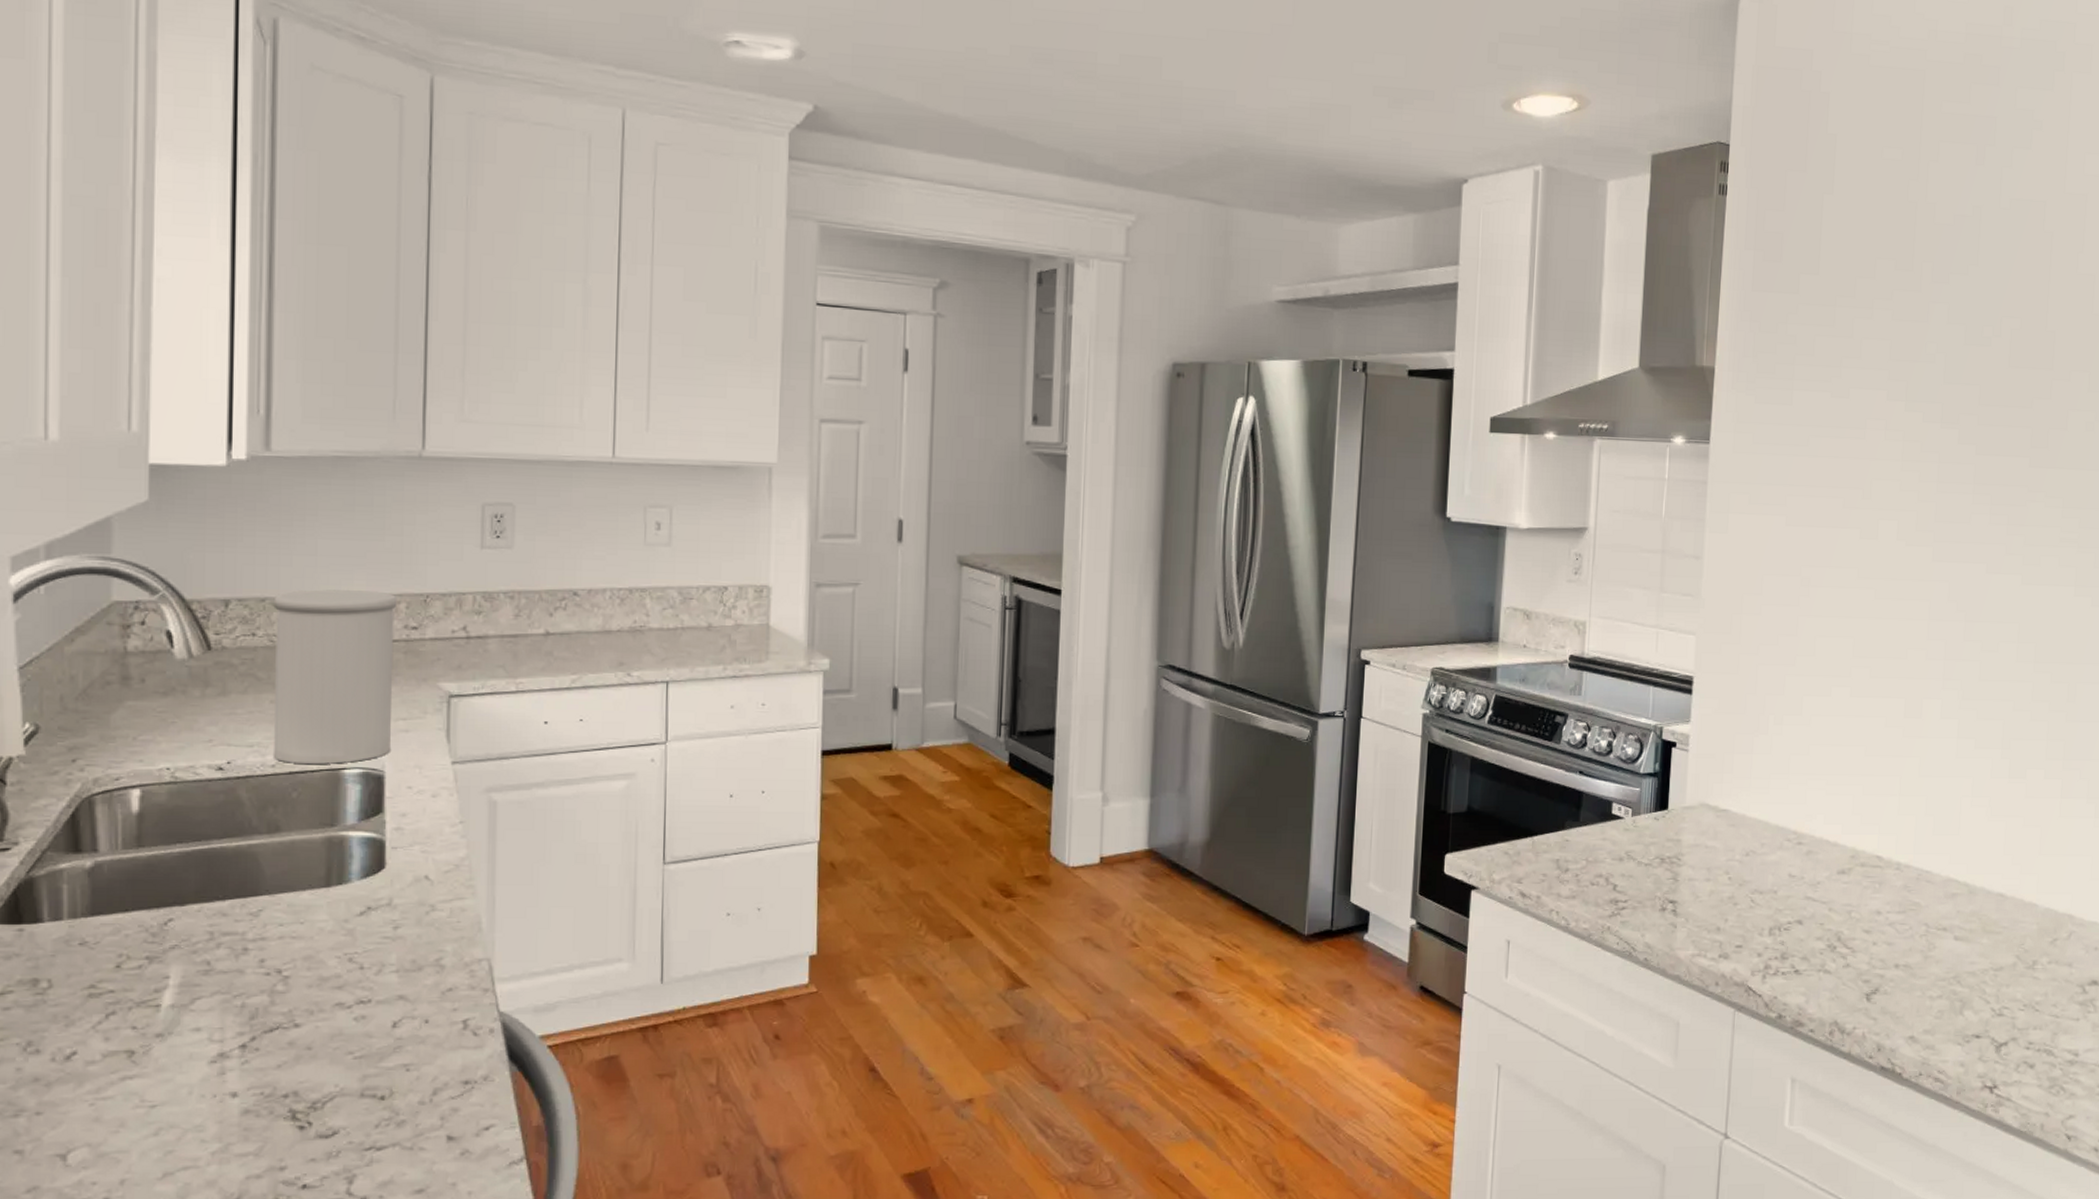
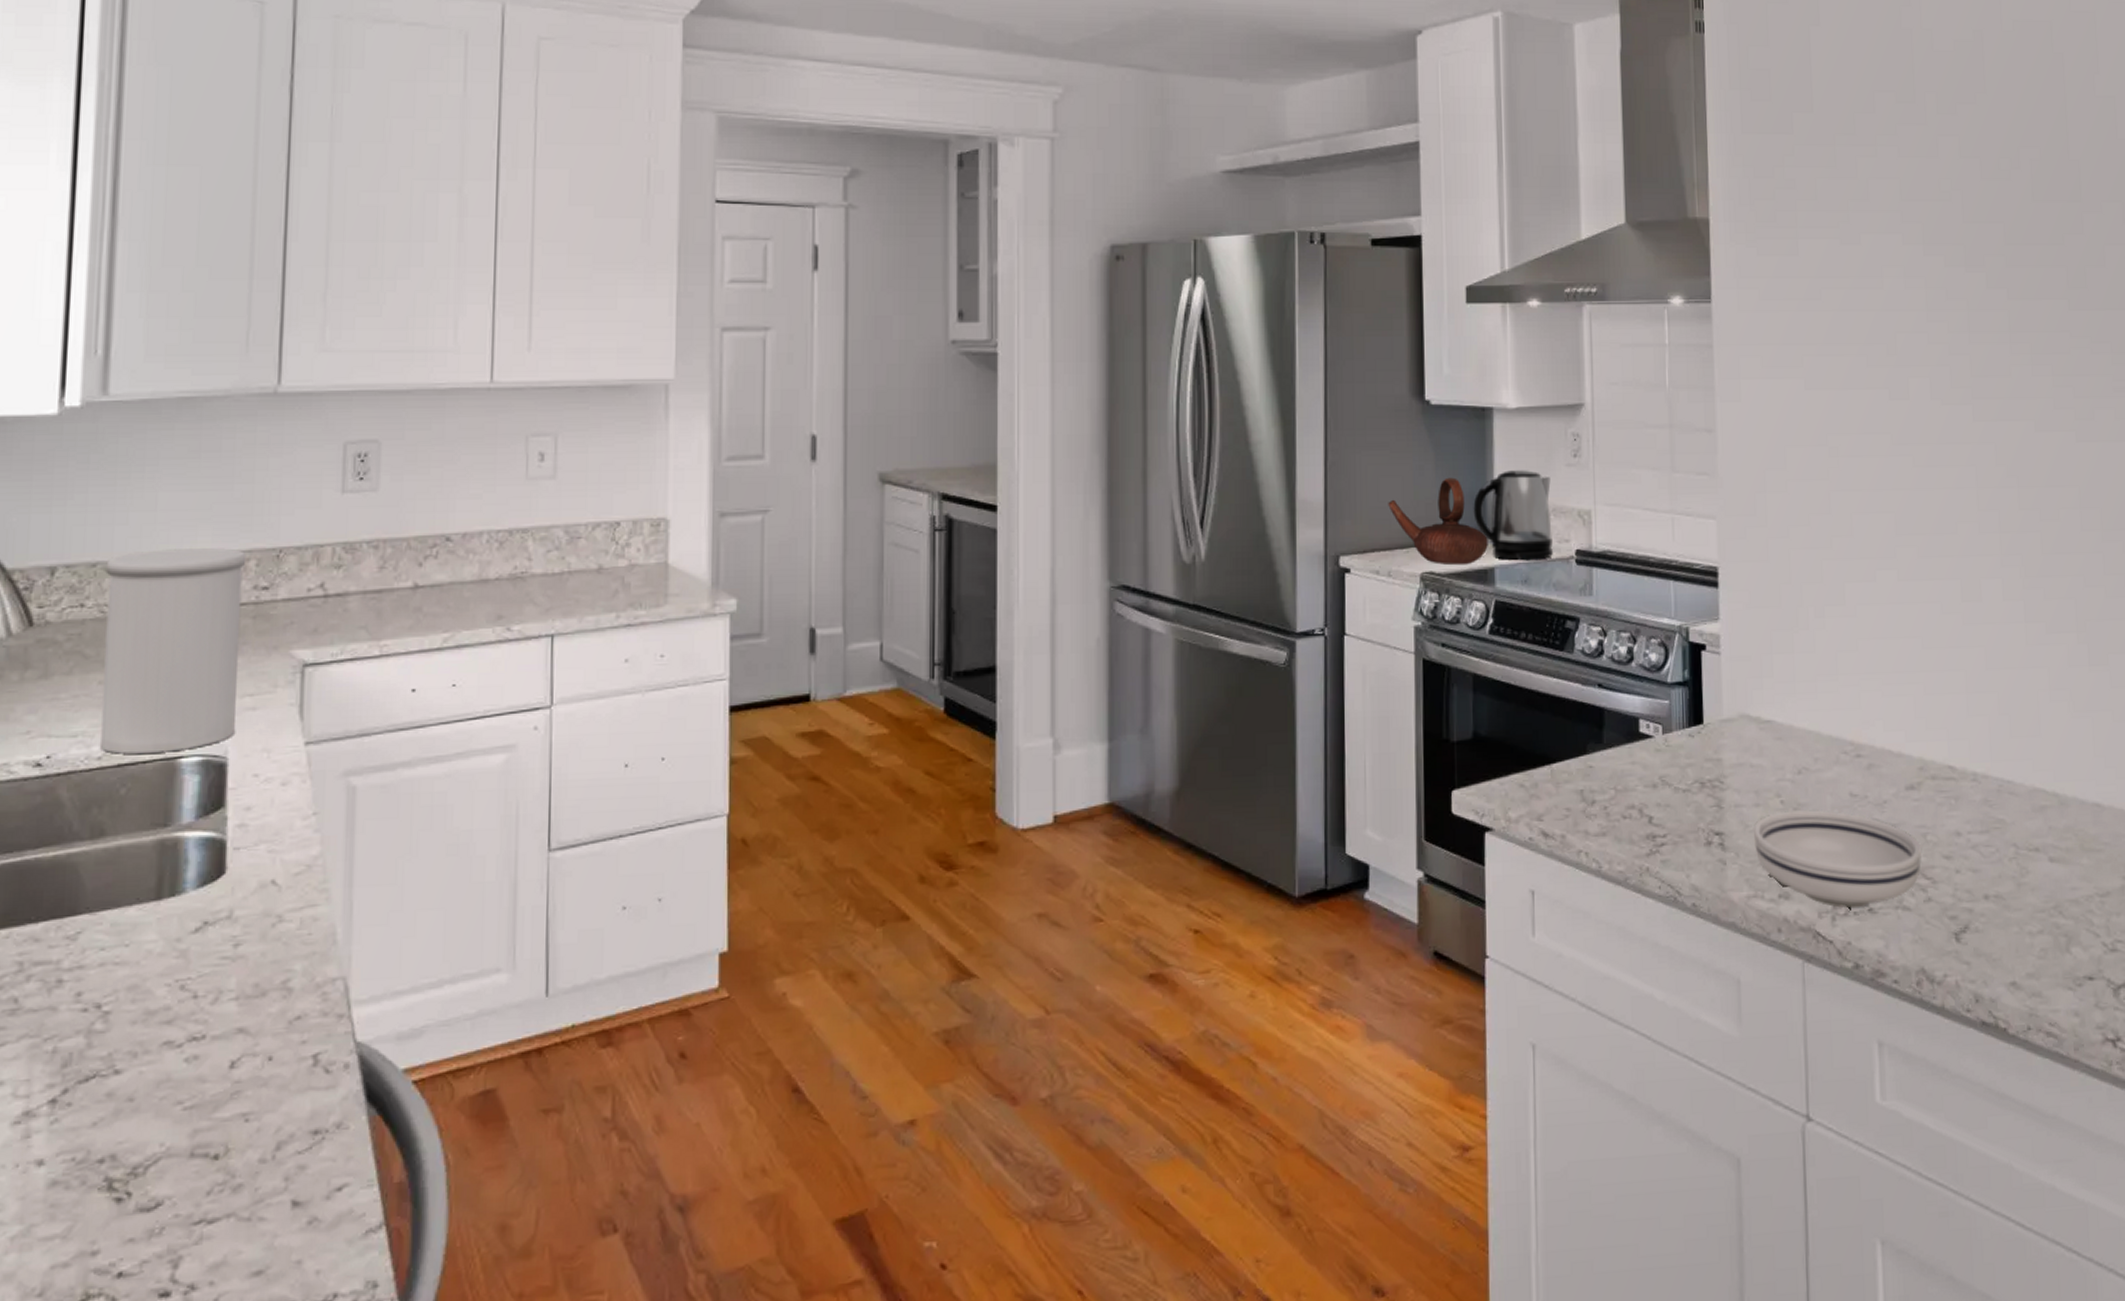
teapot: none [1407,586,1493,664] -> present [1388,477,1488,566]
kettle: none [1482,582,1553,662] -> present [1473,469,1553,560]
bowl: none [1702,885,1846,970] -> present [1753,809,1922,909]

